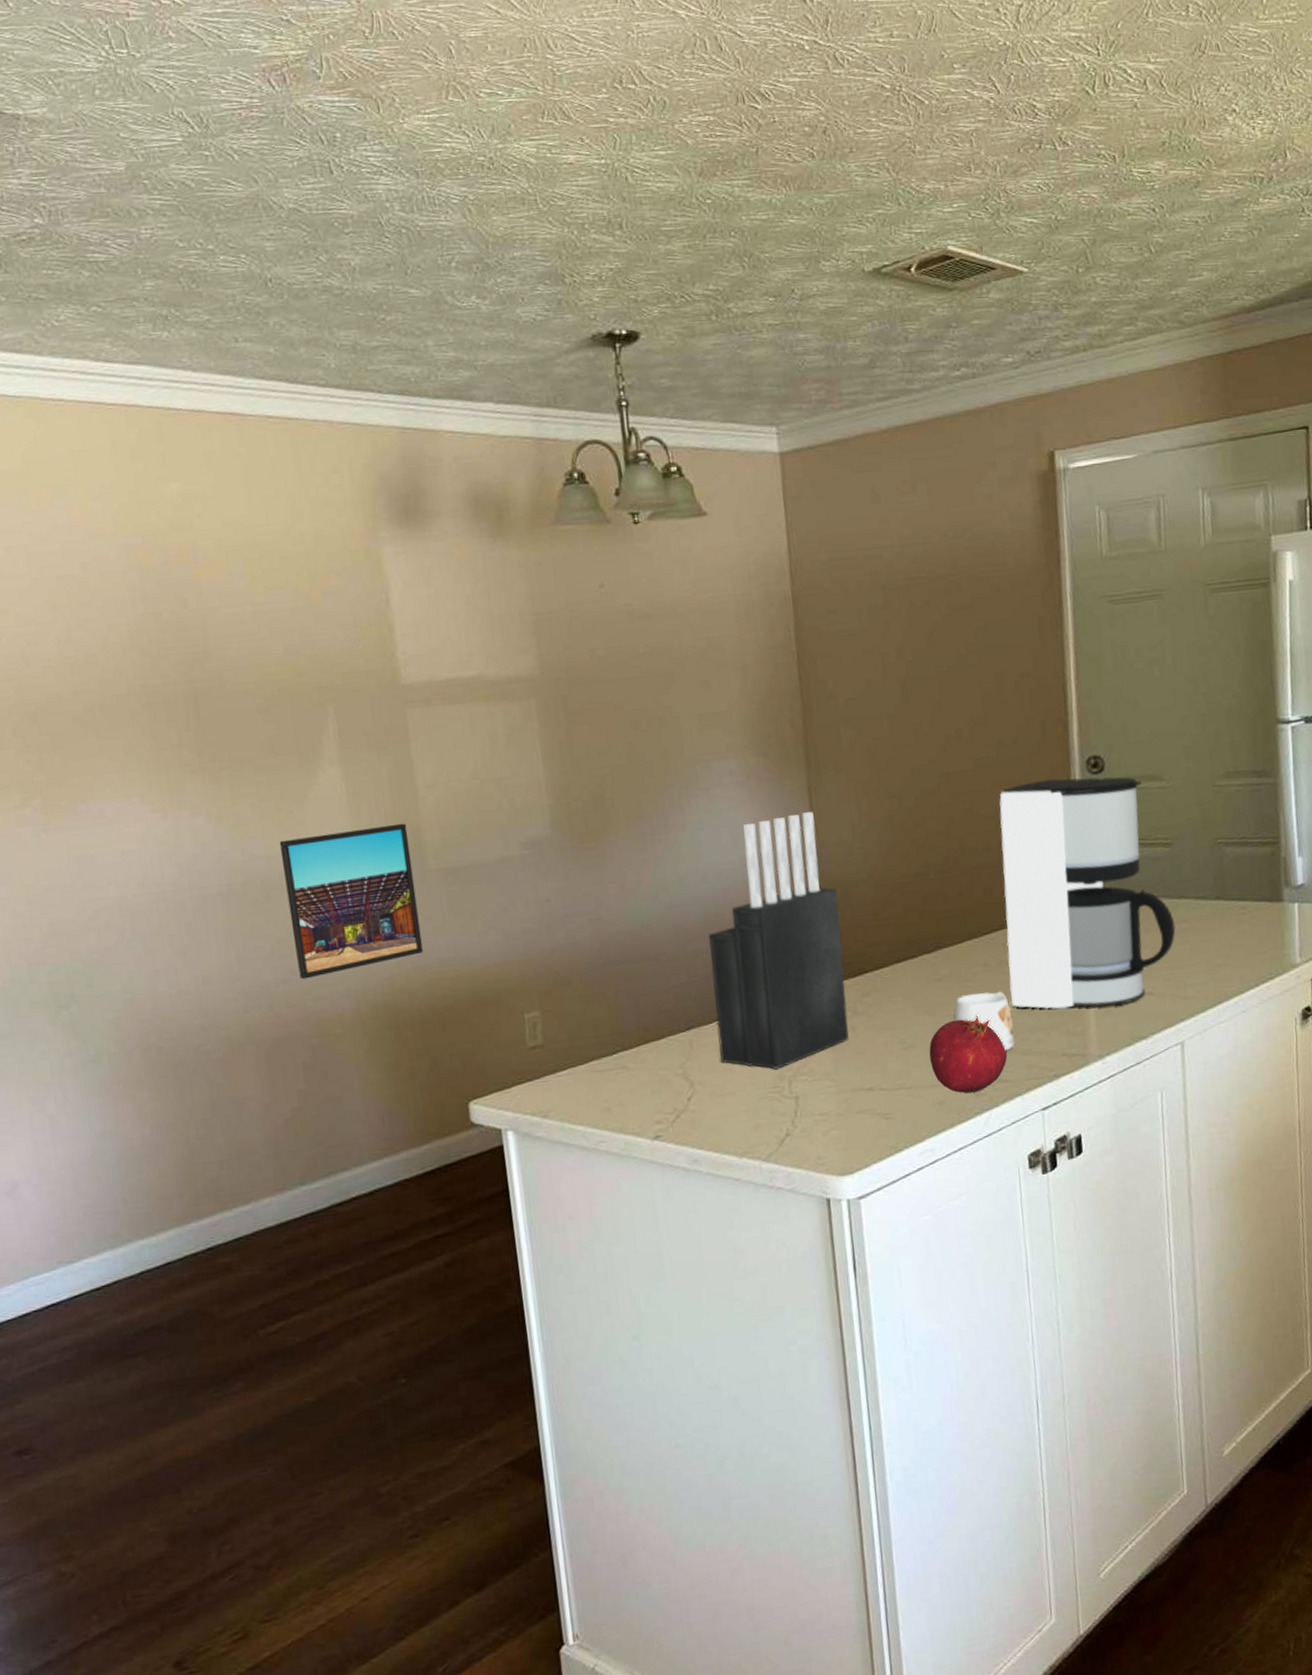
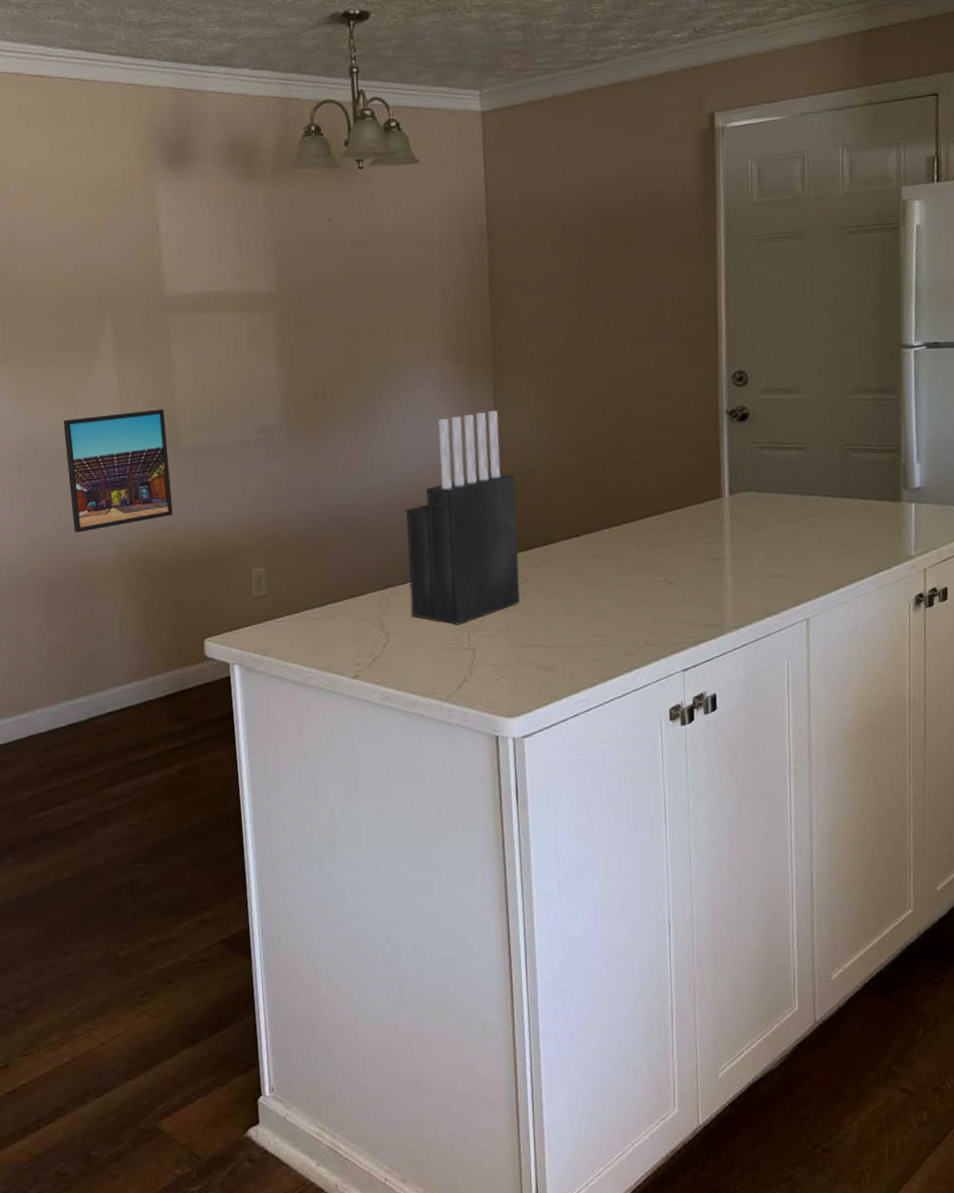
fruit: present [929,1014,1008,1094] -> none [587,587,655,654]
mug: present [952,991,1015,1051] -> none [609,568,662,619]
coffee maker: present [999,777,1176,1009] -> none [655,389,805,586]

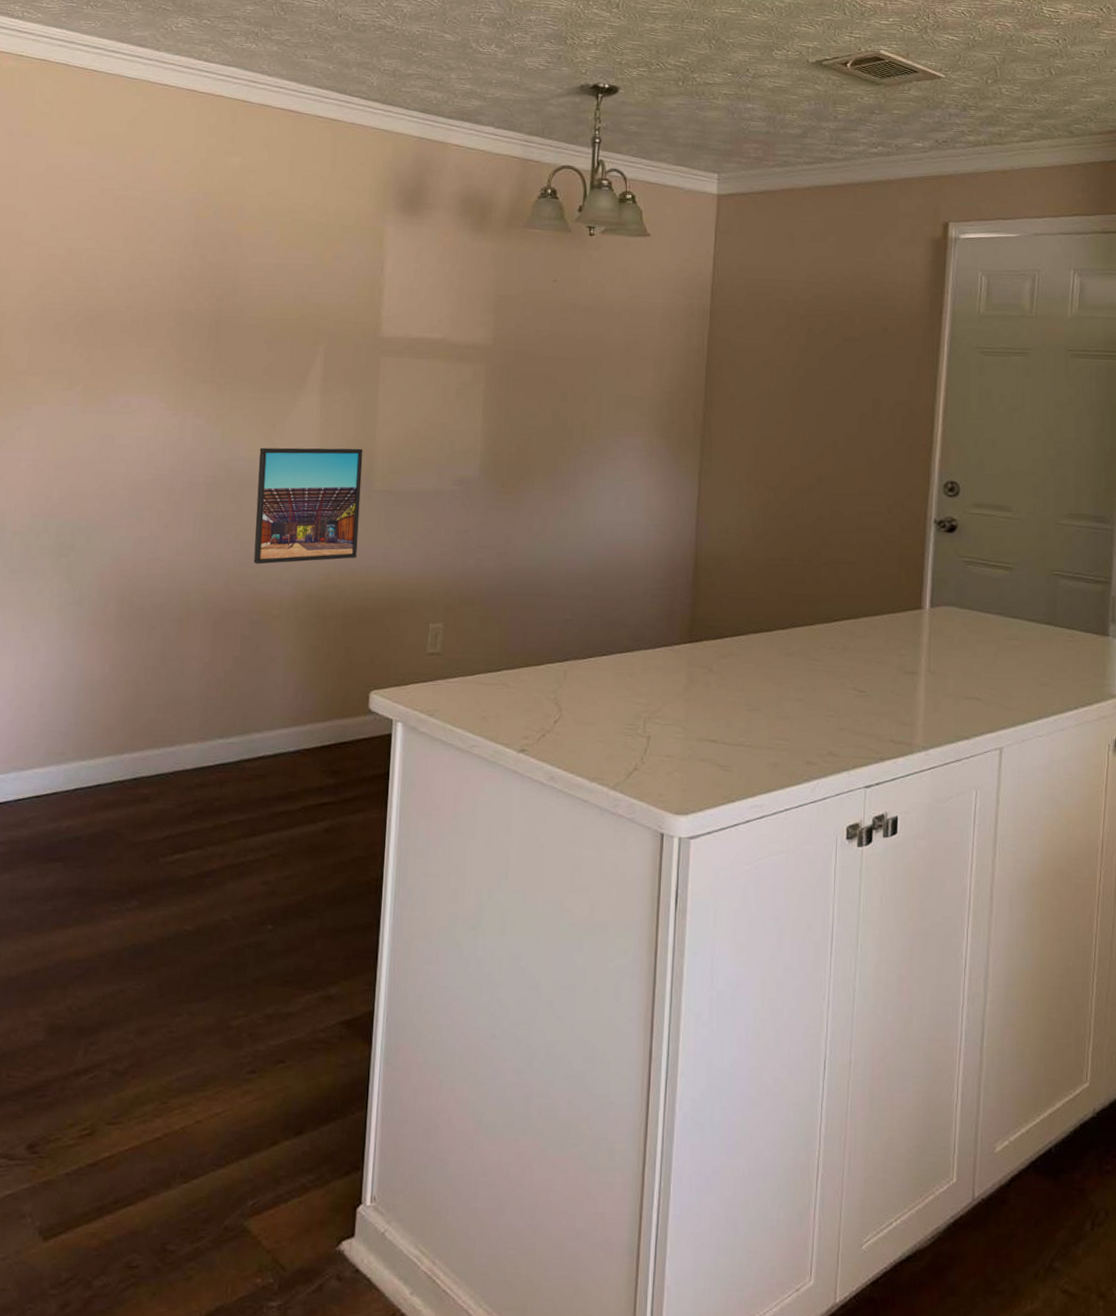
knife block: present [406,410,520,625] -> none [588,491,711,709]

